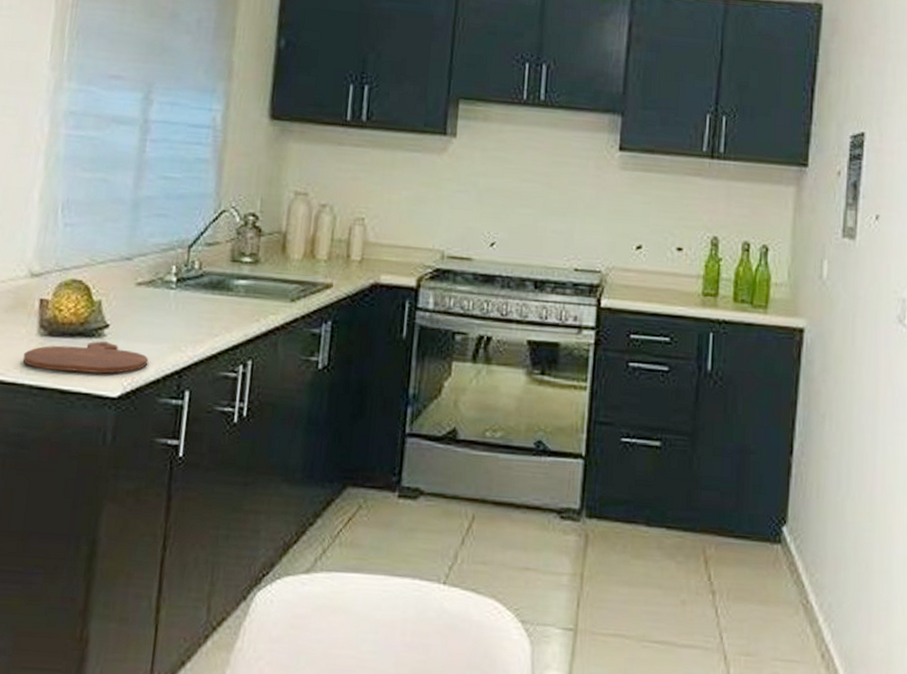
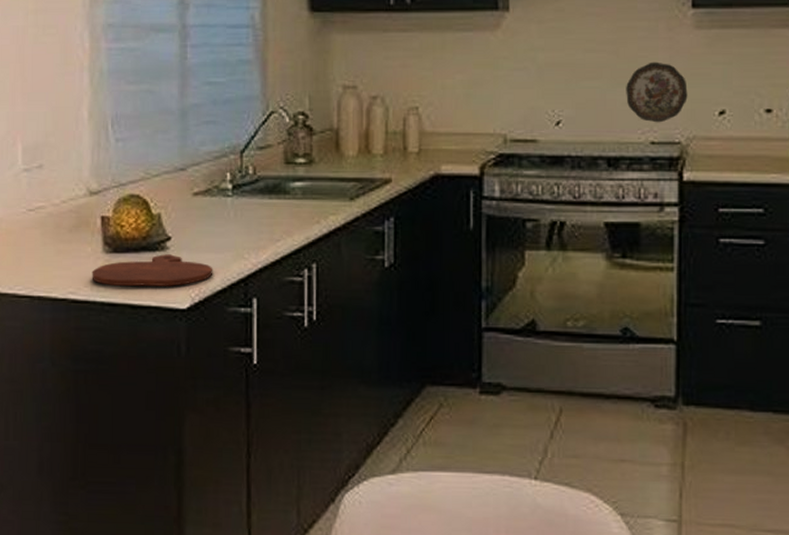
decorative plate: none [555,195,611,252] -> present [626,62,688,123]

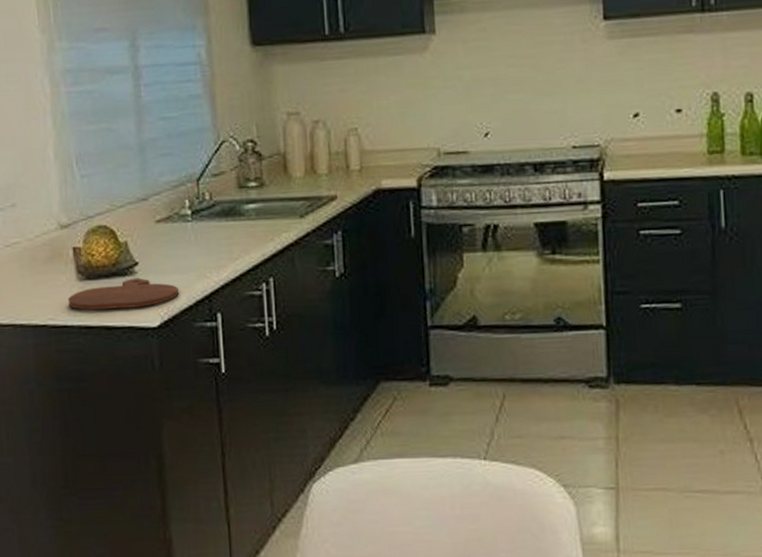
decorative plate: present [626,62,688,123] -> none [547,72,604,129]

